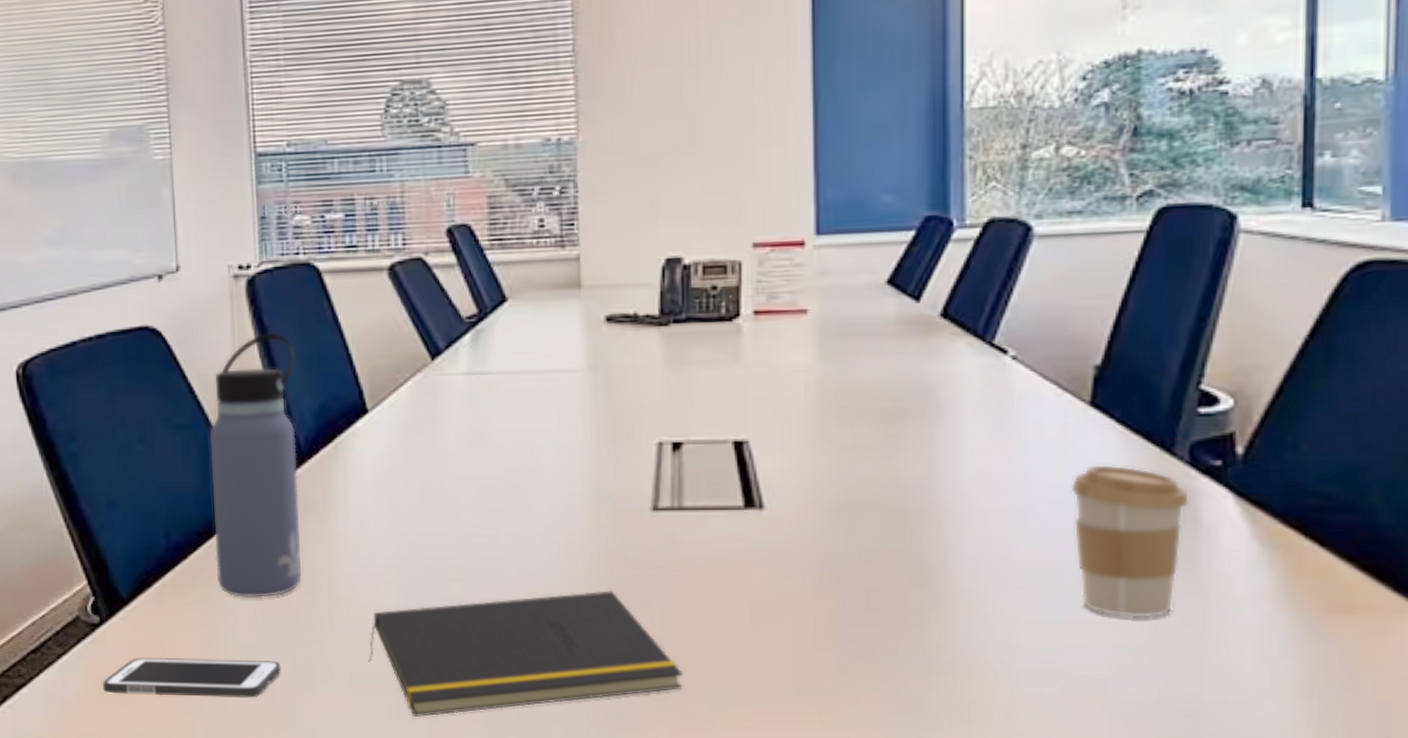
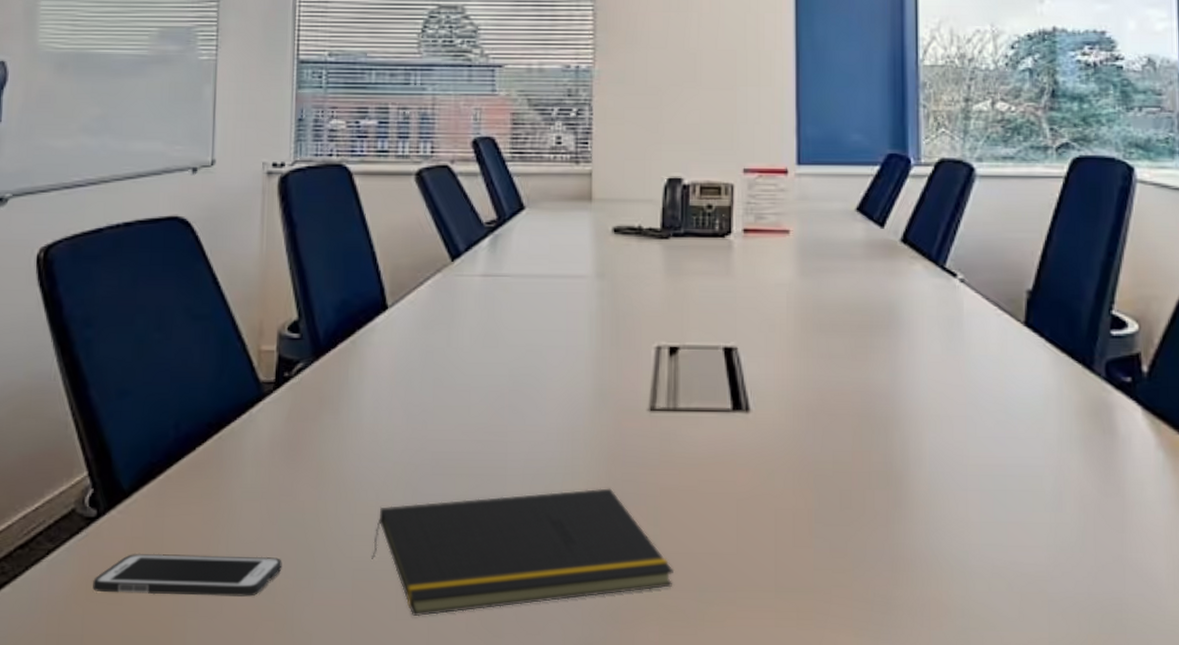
water bottle: present [209,332,302,597] -> none [224,228,321,491]
coffee cup: present [1071,463,1190,618] -> none [1011,377,1108,519]

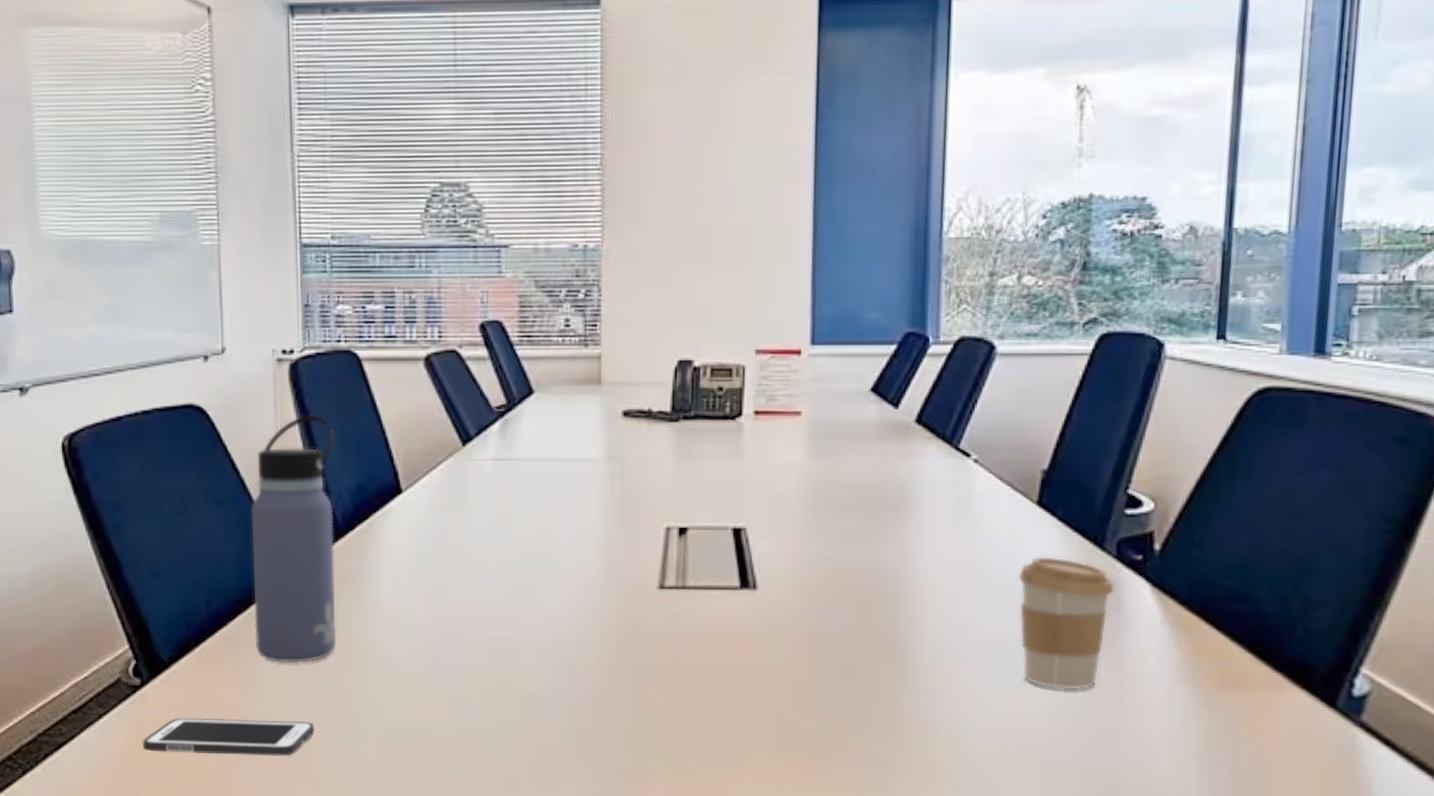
water bottle: none [224,228,321,491] -> present [251,415,337,663]
notepad: present [372,488,673,617] -> none [397,660,681,775]
coffee cup: none [1011,377,1108,519] -> present [1018,556,1115,690]

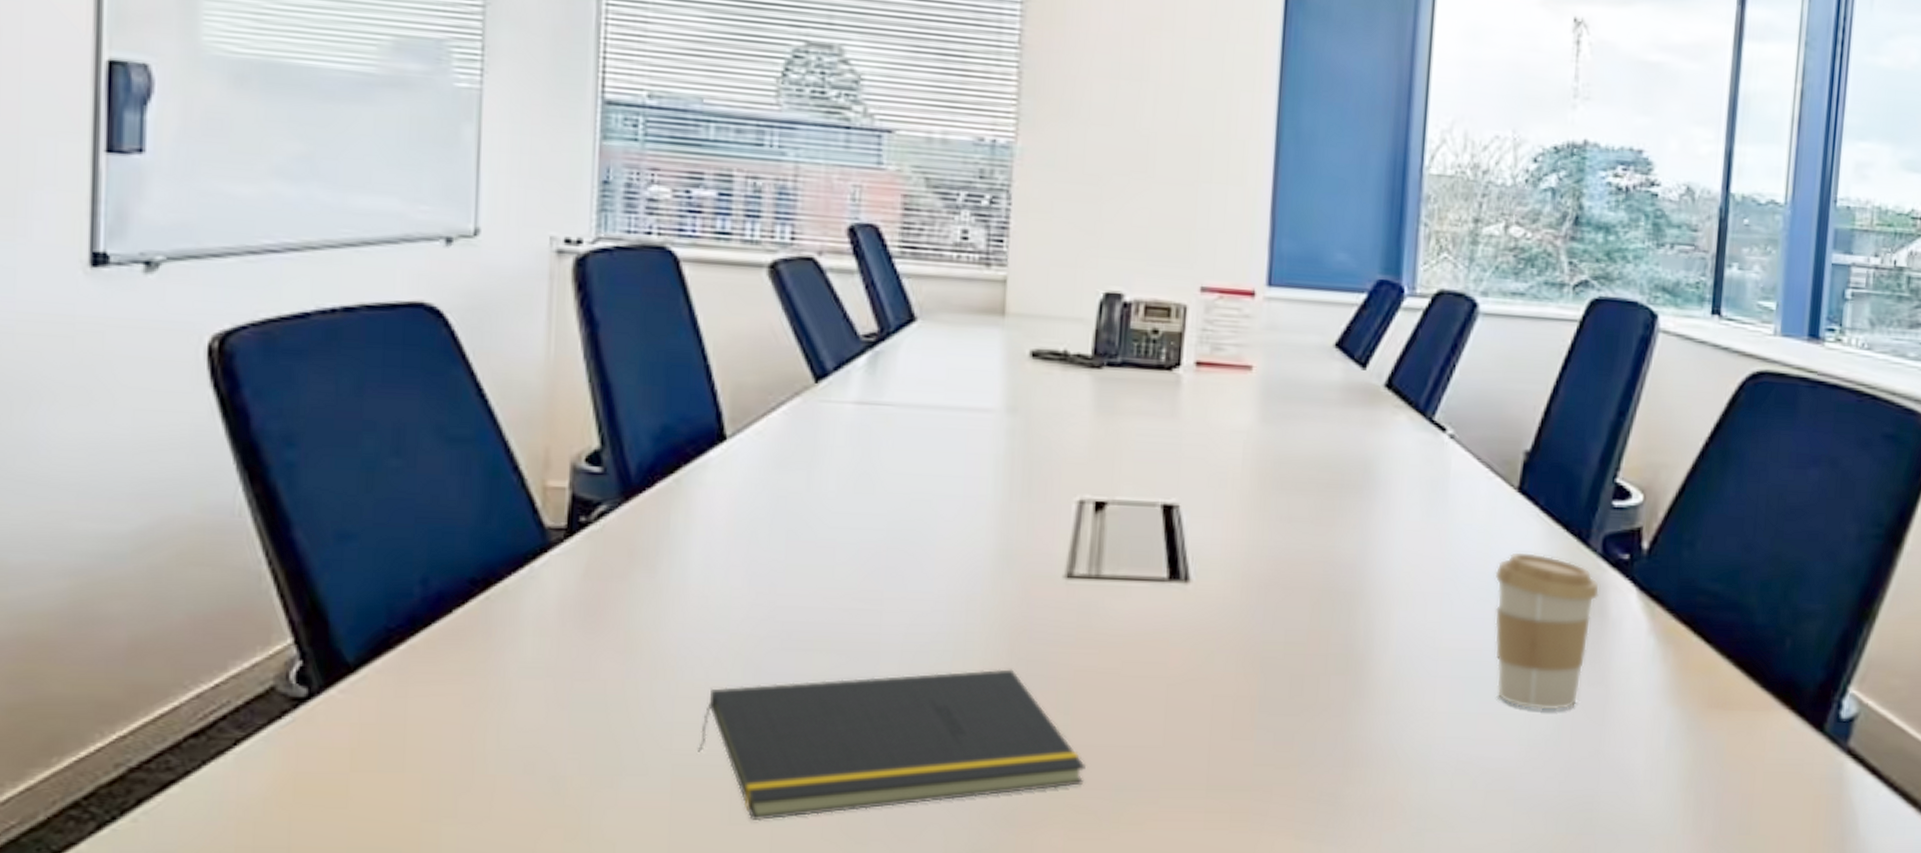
cell phone: present [143,717,315,756] -> none [304,743,576,798]
water bottle: present [251,415,337,663] -> none [494,328,634,667]
notepad: none [397,660,681,775] -> present [698,669,1086,821]

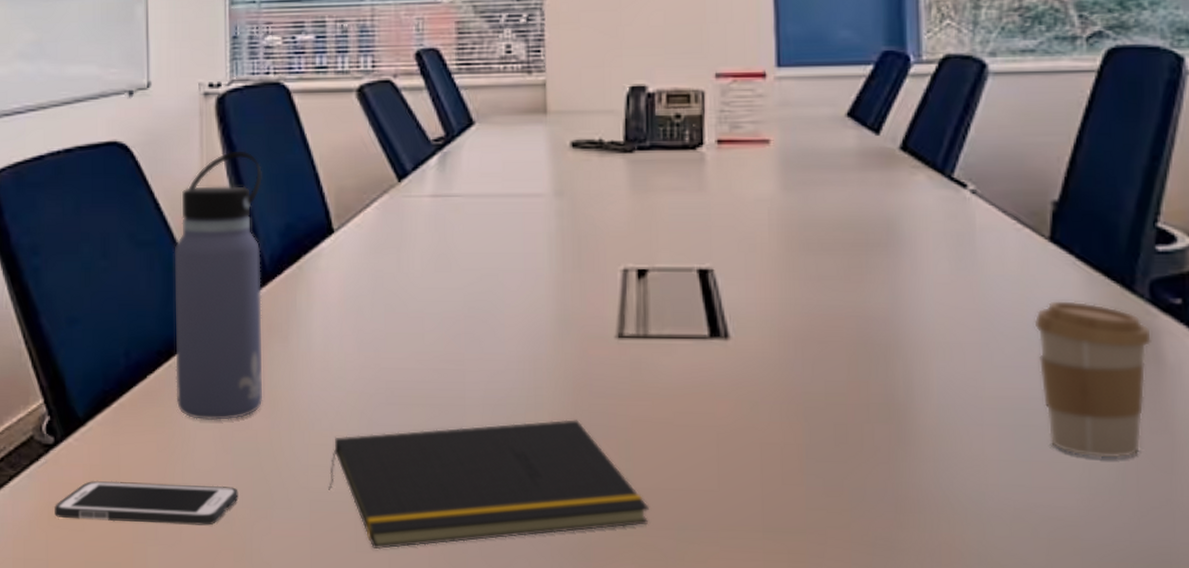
cell phone: none [304,743,576,798] -> present [54,480,239,526]
water bottle: none [494,328,634,667] -> present [174,150,263,420]

